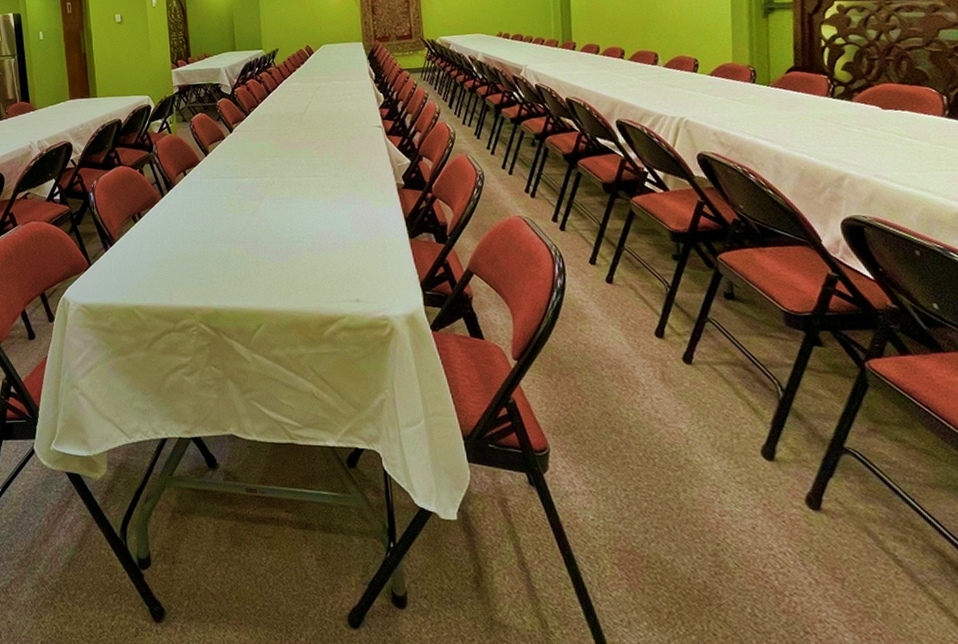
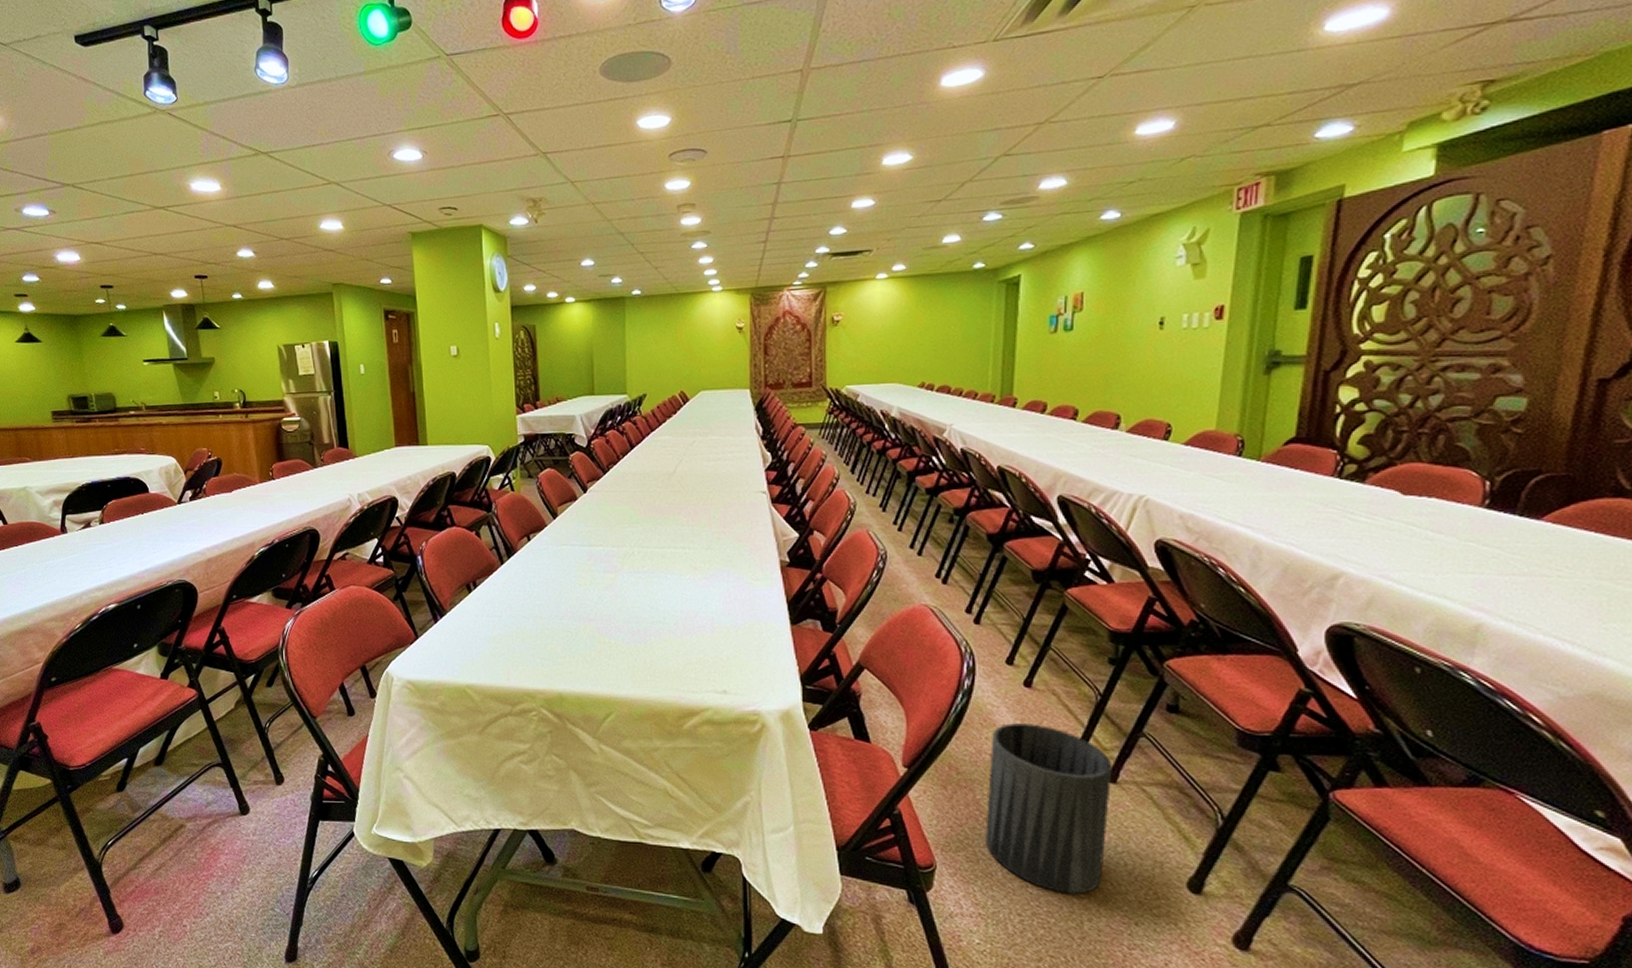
trash can: none [584,315,690,467] -> present [985,723,1112,894]

